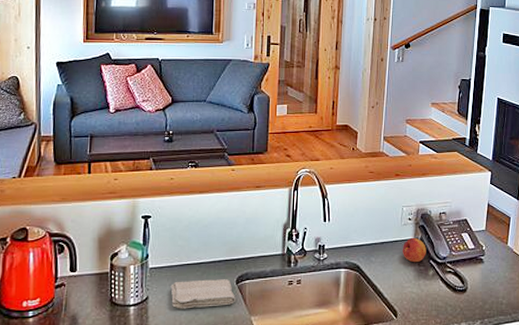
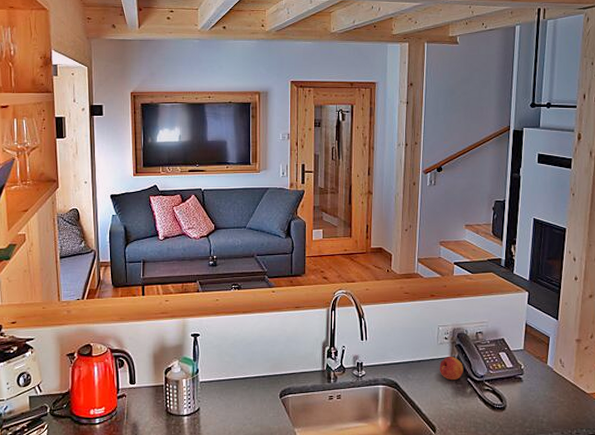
washcloth: present [170,279,235,309] -> none [219,393,279,420]

